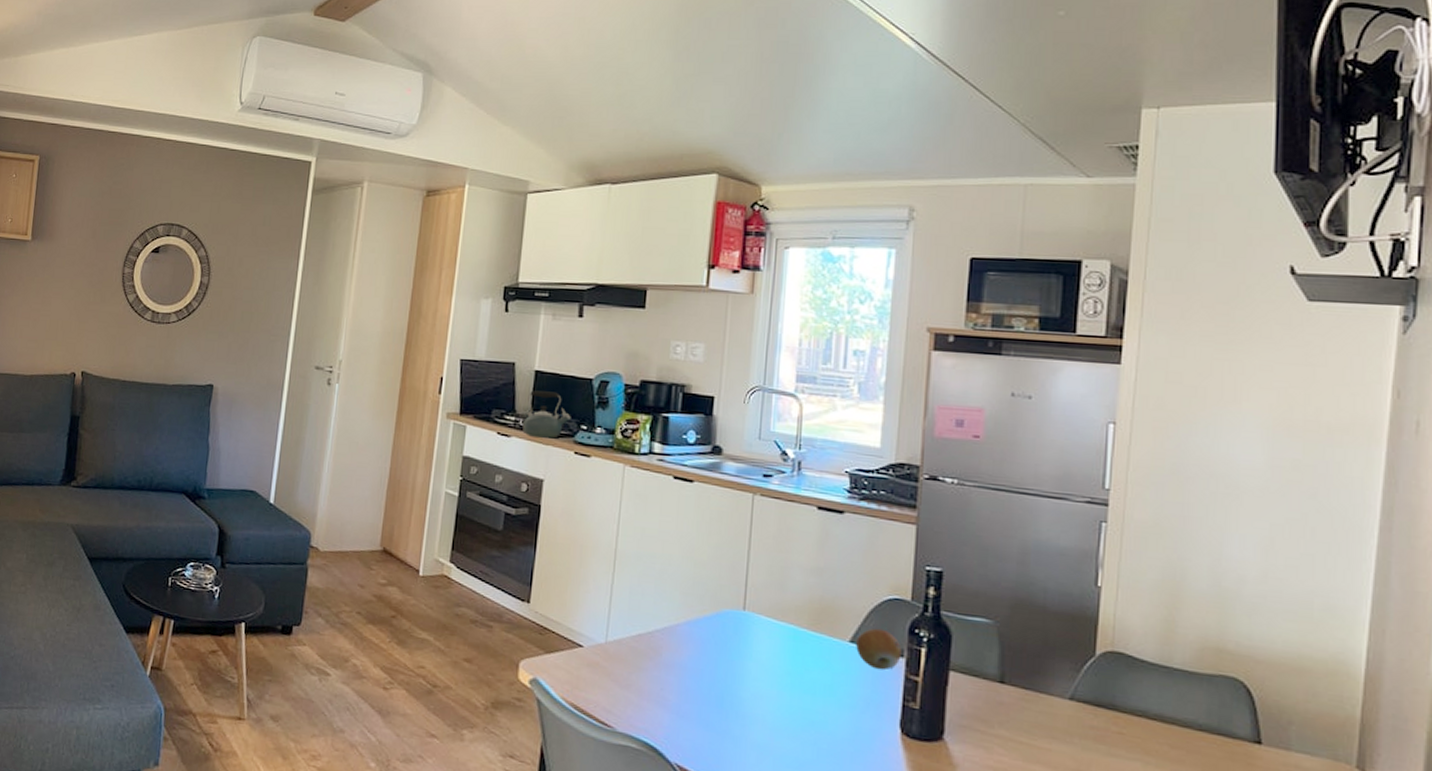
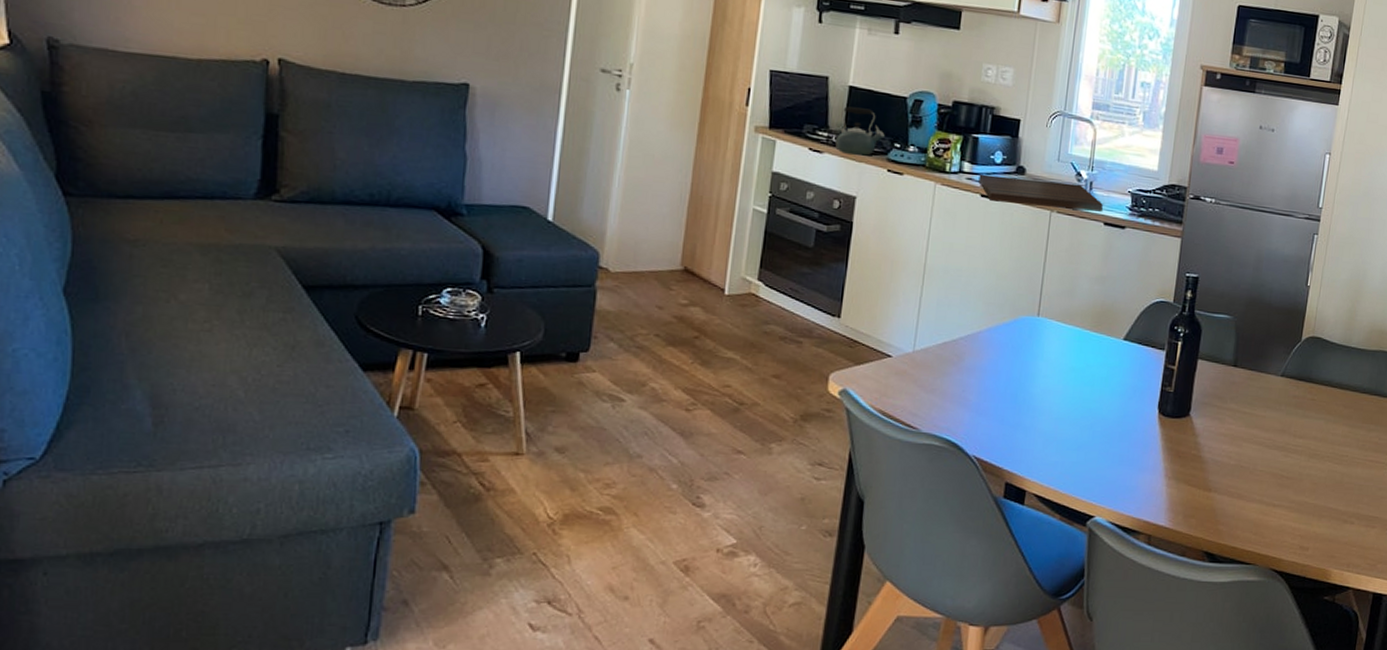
cutting board: none [670,454,815,495] -> present [978,174,1103,212]
fruit: present [856,628,902,671] -> none [1128,327,1164,362]

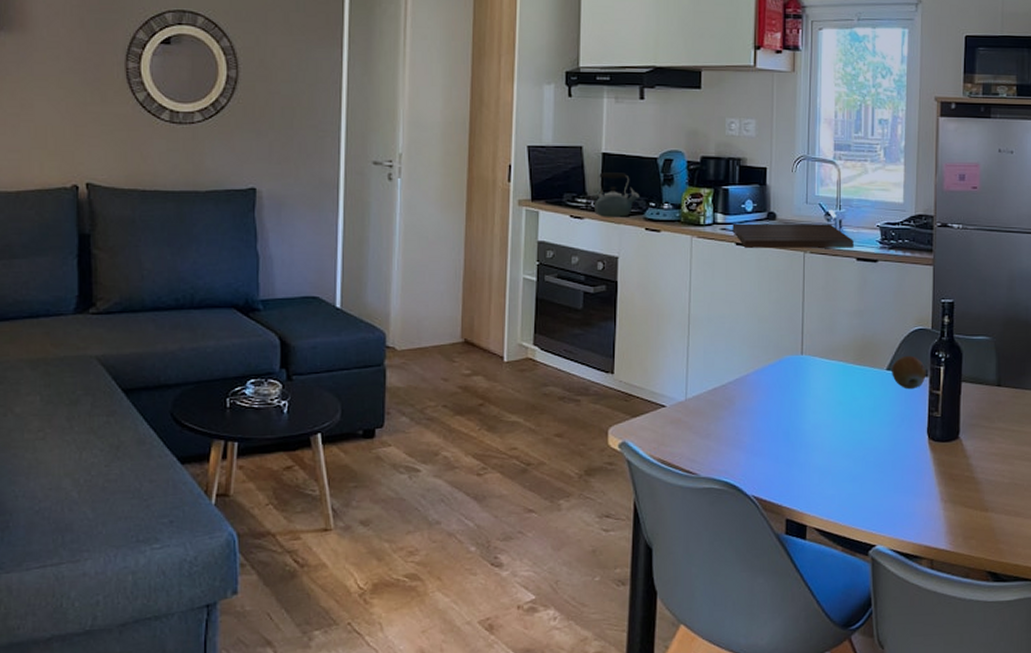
fruit: none [1128,327,1164,362] -> present [892,355,926,390]

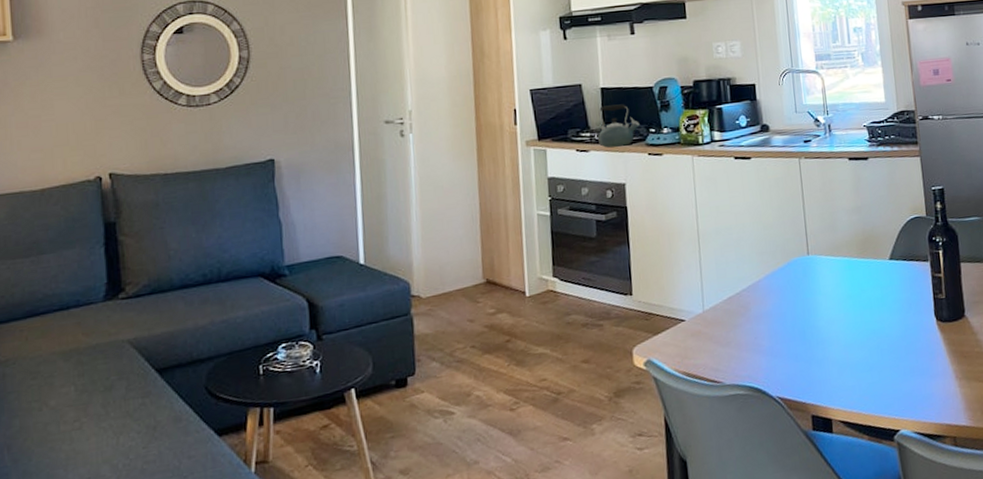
cutting board: present [732,223,854,248] -> none [729,129,844,161]
fruit: present [892,355,926,390] -> none [893,243,927,276]

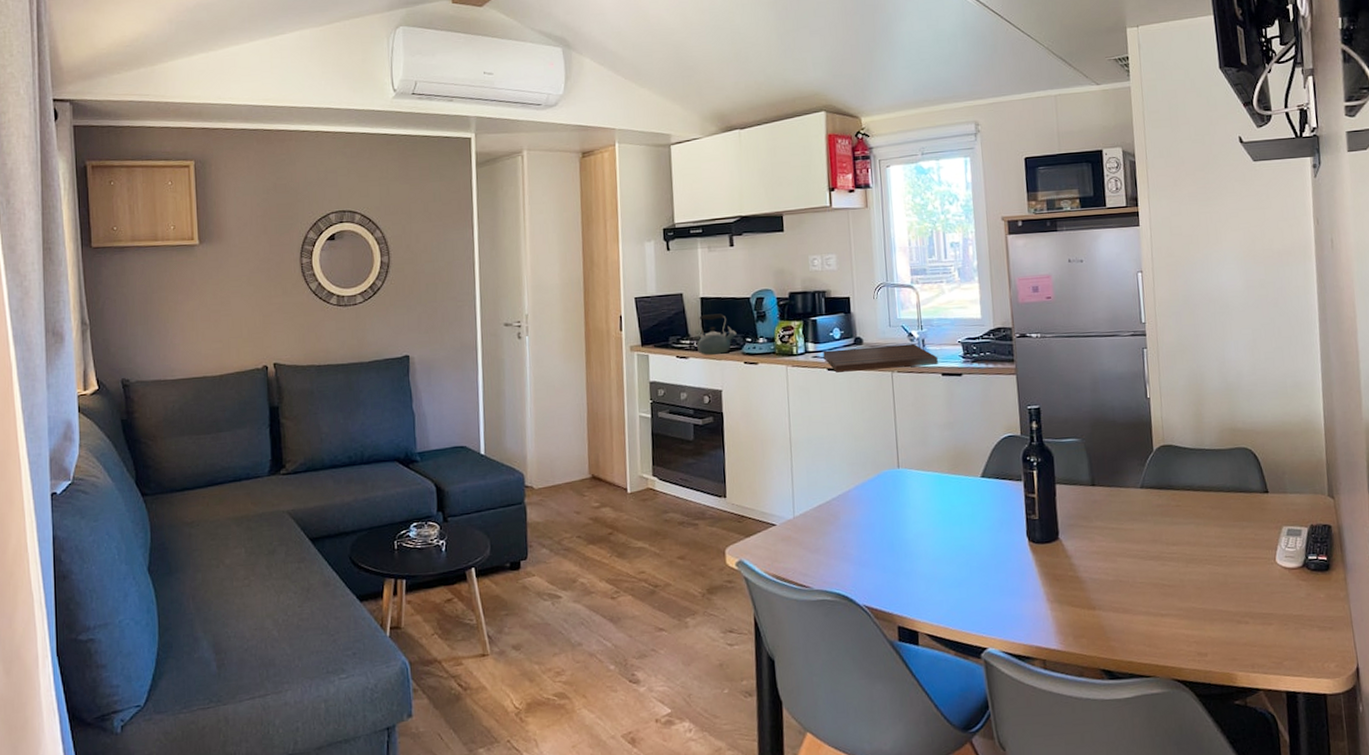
cutting board: none [729,129,844,161] -> present [823,343,938,372]

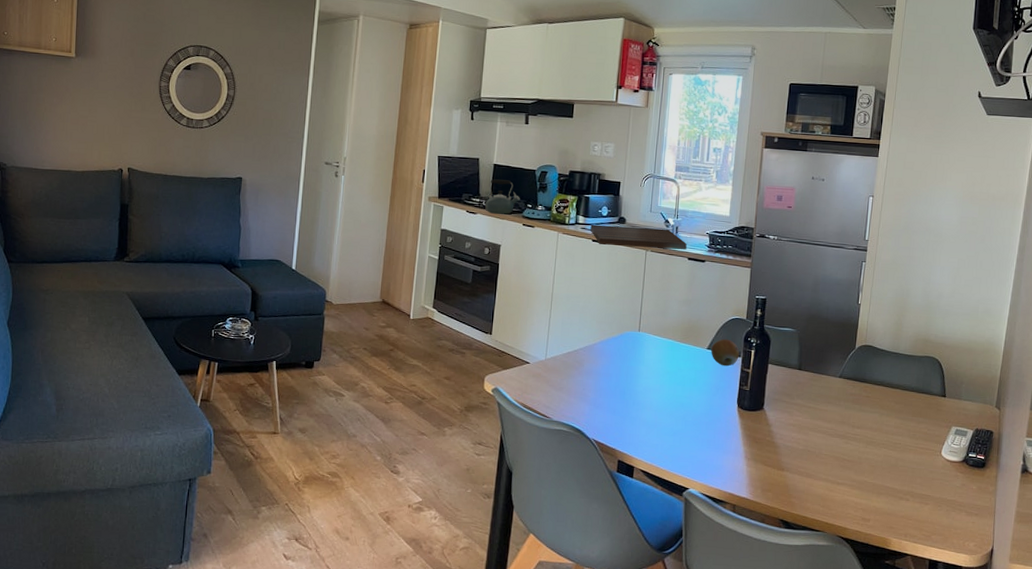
fruit: none [986,462,1020,495] -> present [711,339,740,367]

